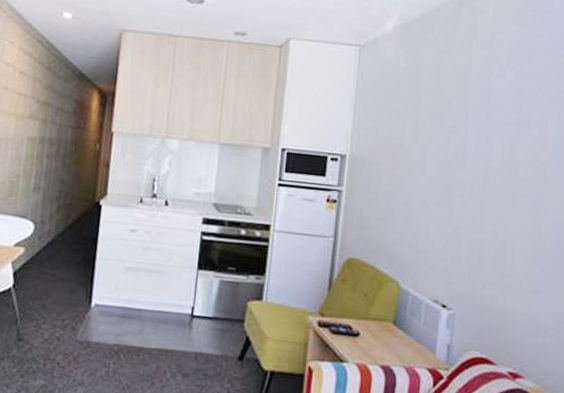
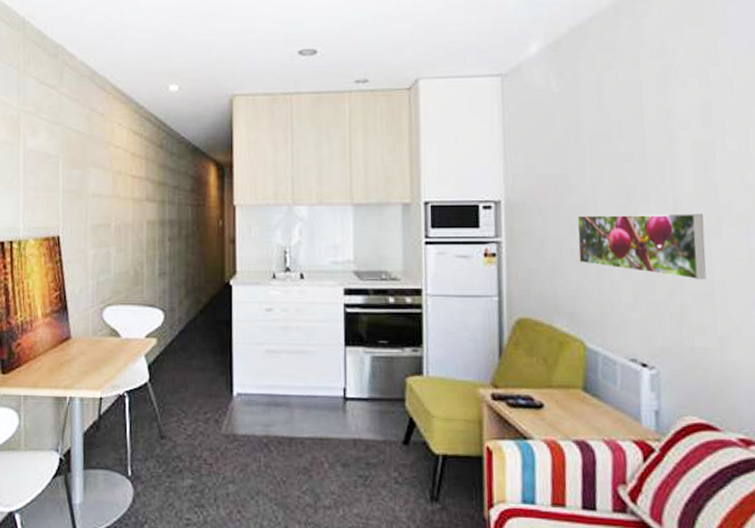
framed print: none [404,175,505,240] -> present [577,213,706,280]

